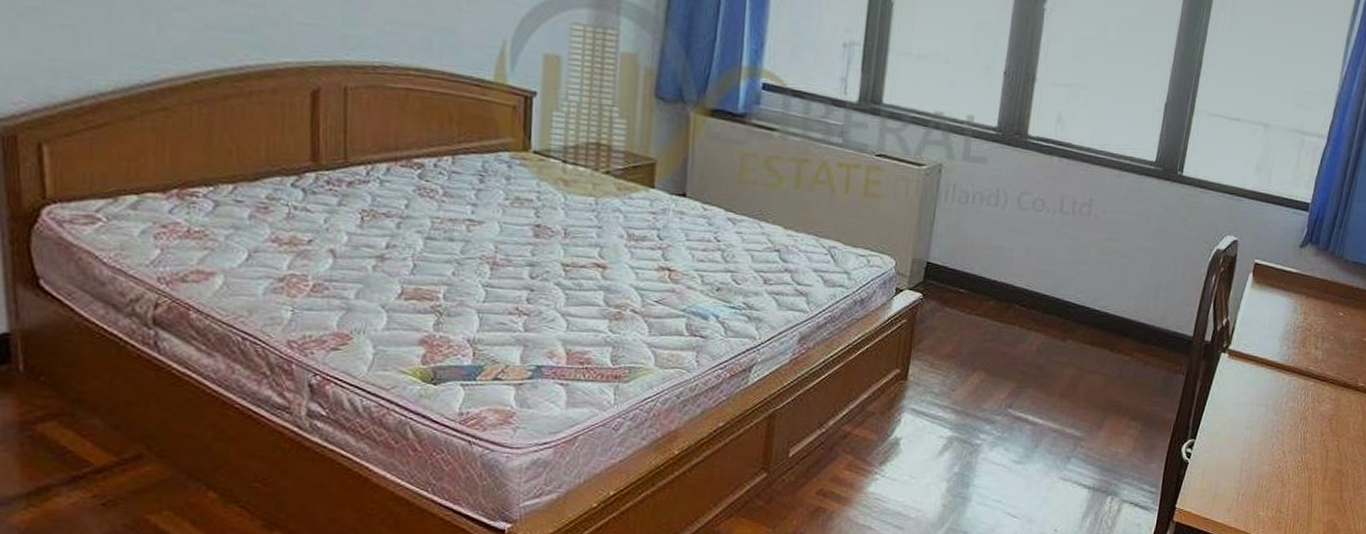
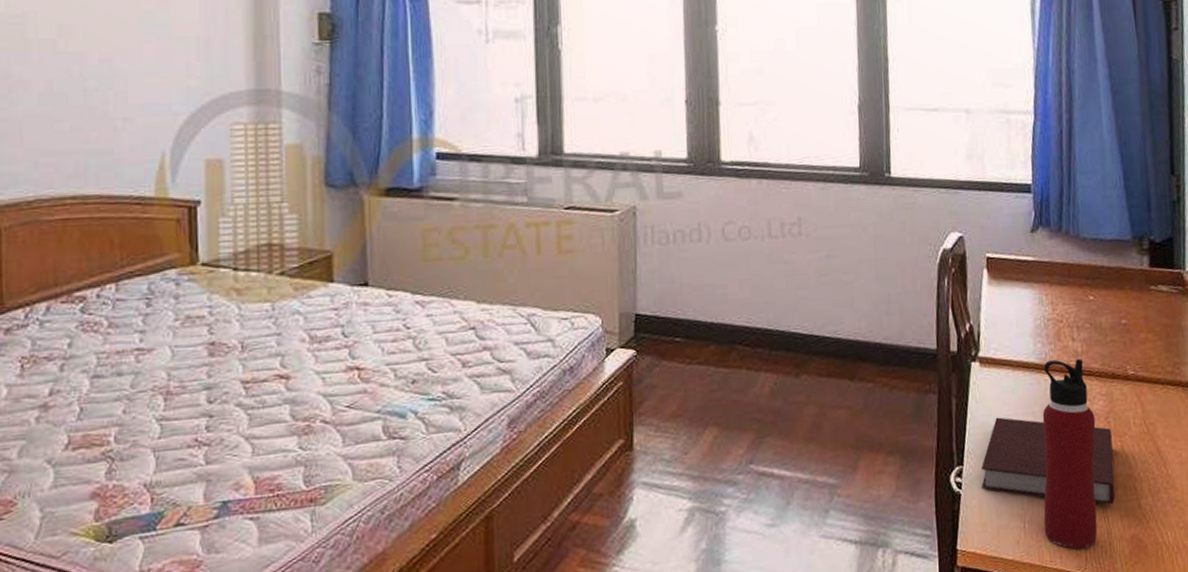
notebook: none [1208,403,1332,492] -> present [981,417,1115,505]
water bottle: none [1254,362,1321,524] -> present [1042,358,1098,549]

